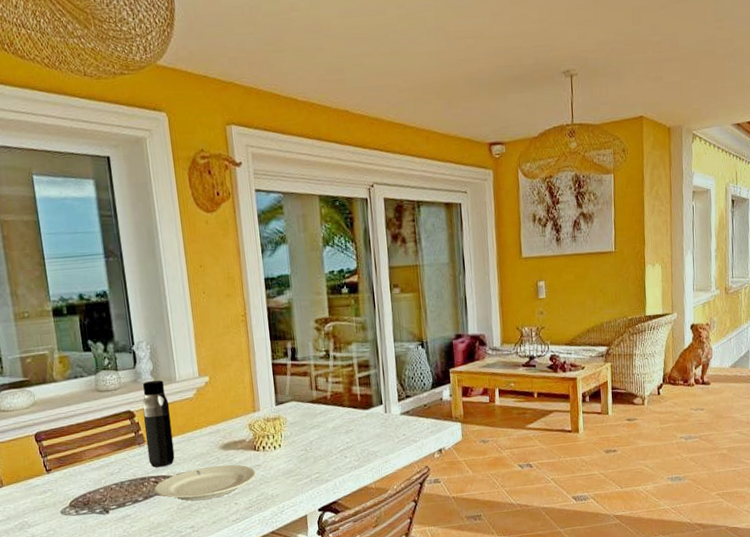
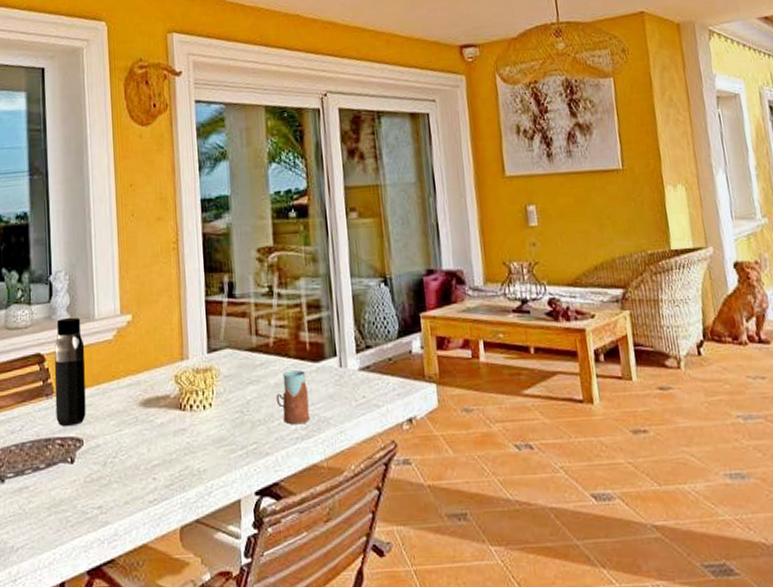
plate: present [155,464,257,501] -> none [60,426,181,472]
drinking glass: none [333,416,361,458] -> present [276,370,310,425]

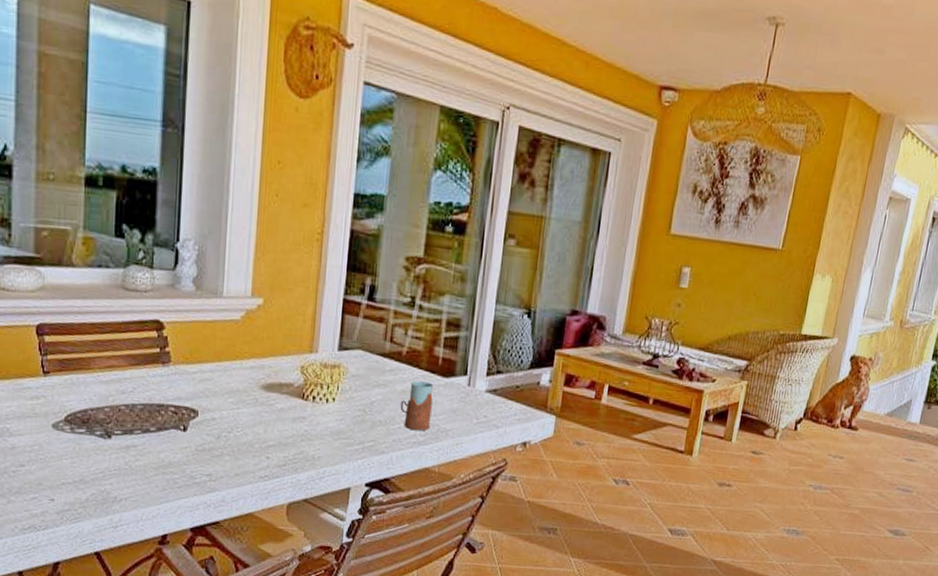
water bottle: present [54,317,86,427] -> none [171,289,209,397]

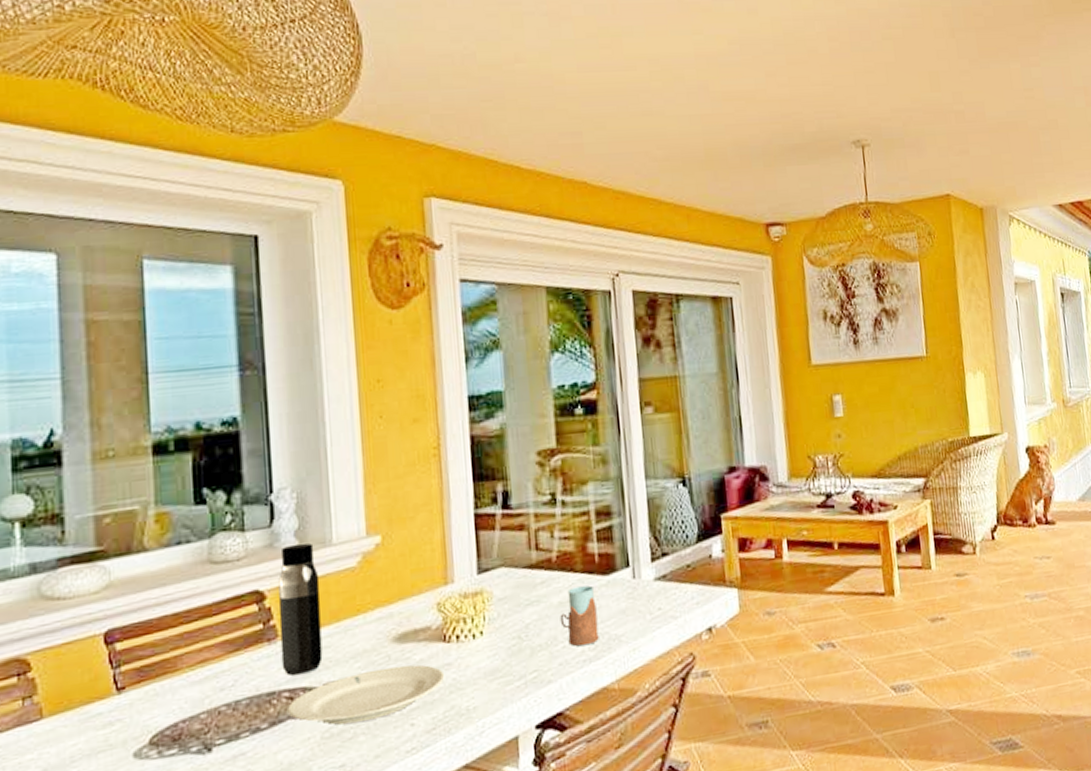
water bottle: none [171,289,209,397] -> present [278,543,323,676]
plate: none [172,406,299,446] -> present [288,664,445,725]

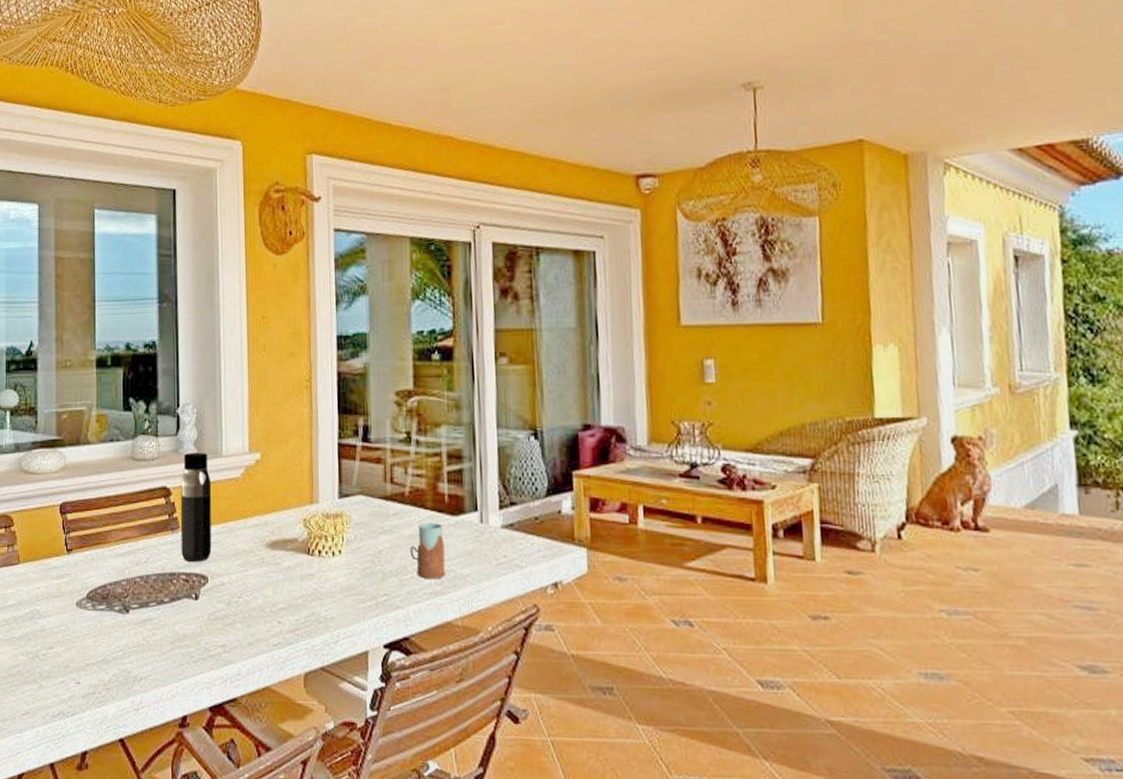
plate: present [288,664,445,725] -> none [184,568,308,612]

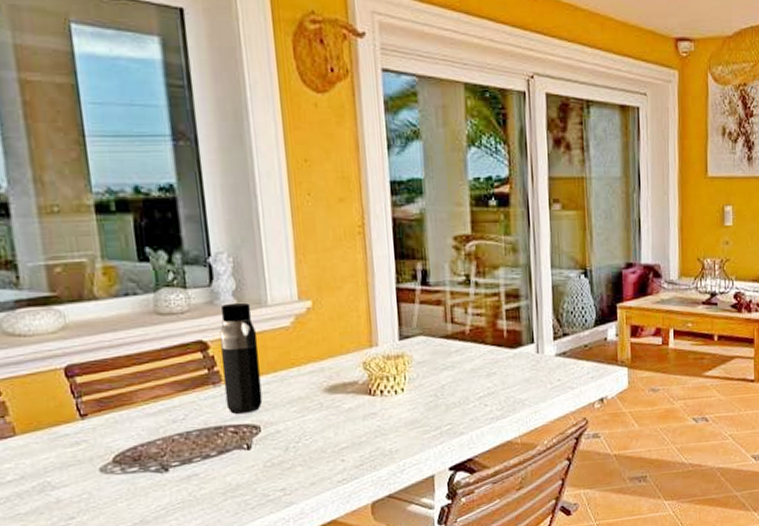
drinking glass: present [410,523,445,580] -> none [471,356,505,407]

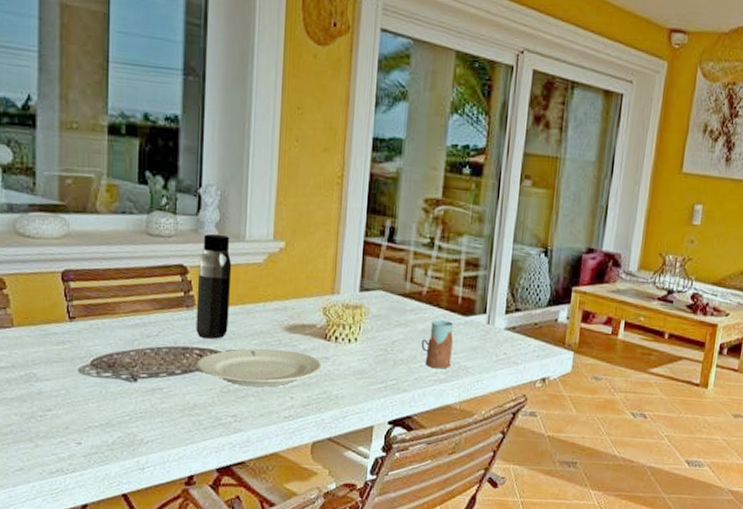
plate: none [233,412,371,457] -> present [197,348,322,387]
drinking glass: none [471,356,505,407] -> present [421,320,454,369]

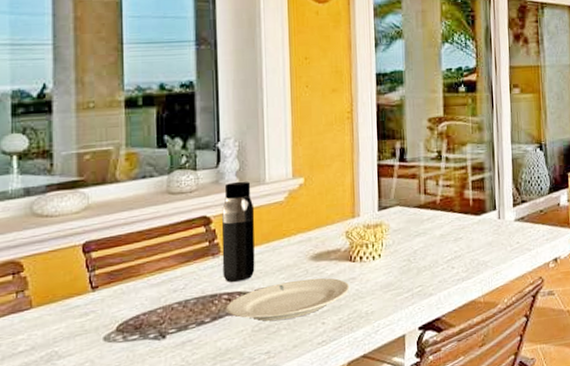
drinking glass: present [421,320,454,369] -> none [441,223,470,269]

